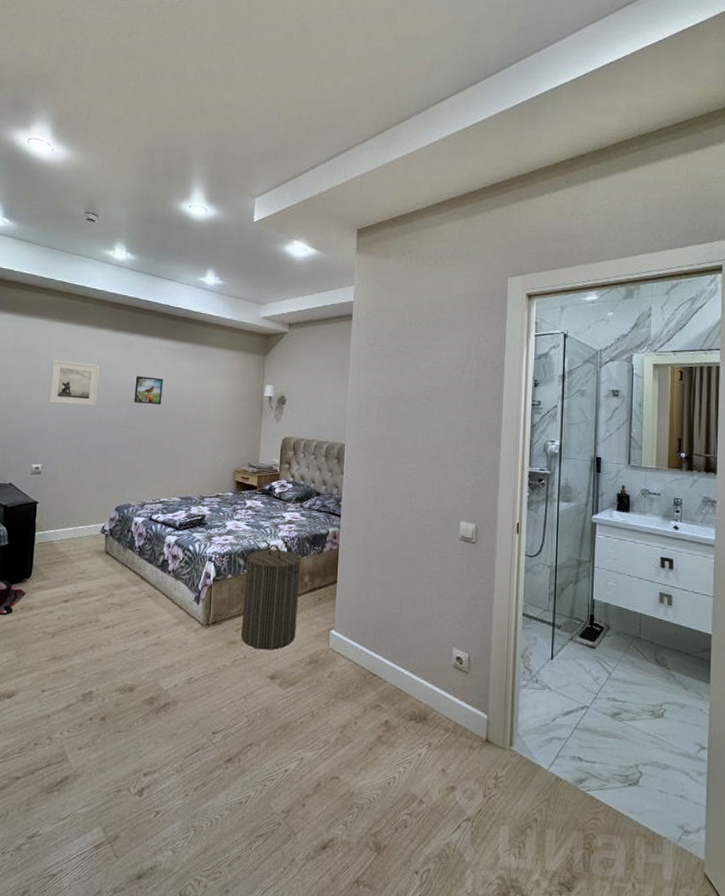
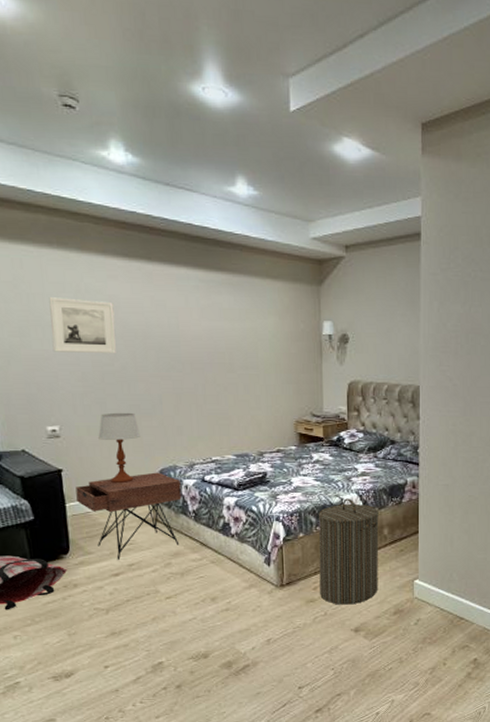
nightstand: none [45,509,132,587] -> present [75,472,182,560]
table lamp: none [71,455,105,517] -> present [98,412,140,484]
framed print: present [134,376,163,404] -> none [162,315,199,349]

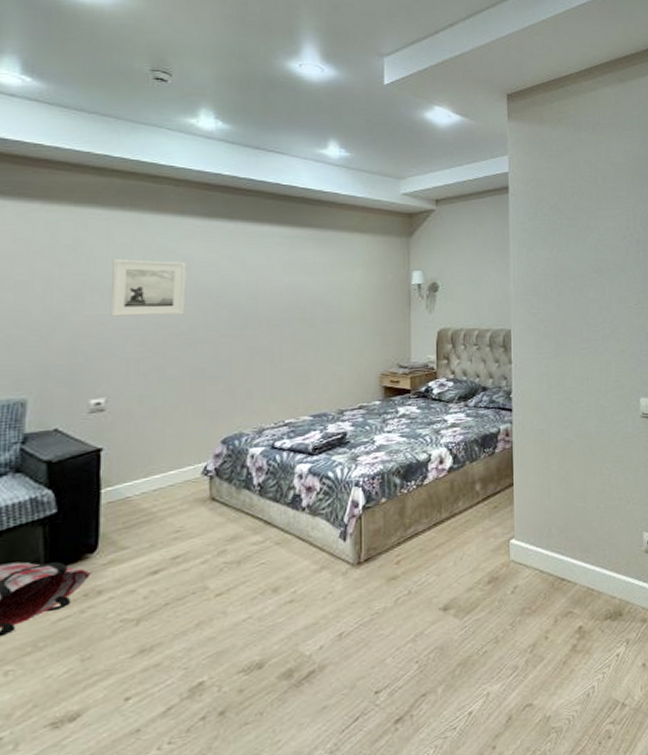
nightstand: present [75,472,182,560] -> none [116,442,246,553]
table lamp: present [98,412,140,484] -> none [152,377,203,460]
laundry hamper: present [318,498,379,605] -> none [403,453,471,580]

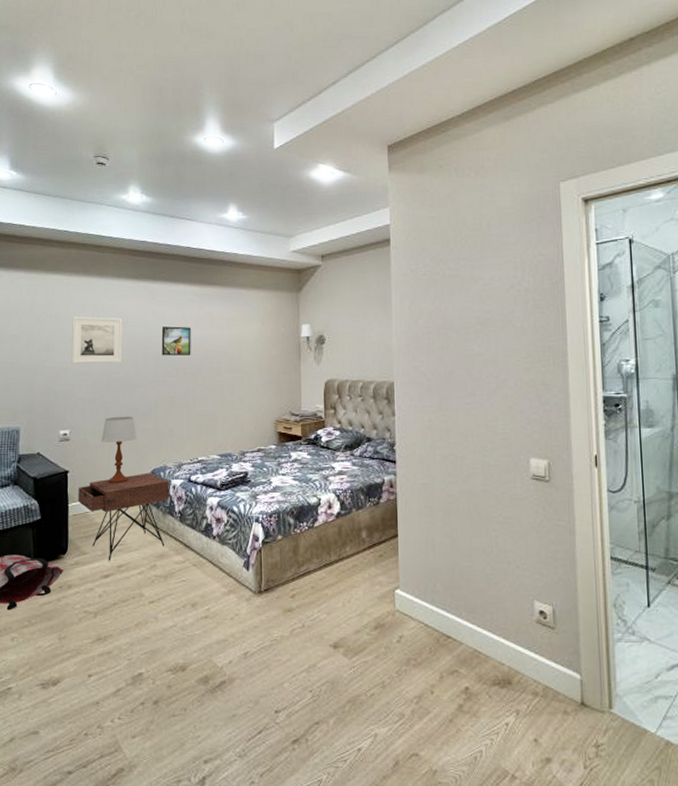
nightstand: none [116,442,246,553] -> present [78,473,169,561]
table lamp: none [152,377,203,460] -> present [101,416,136,484]
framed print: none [239,272,278,306] -> present [161,326,191,356]

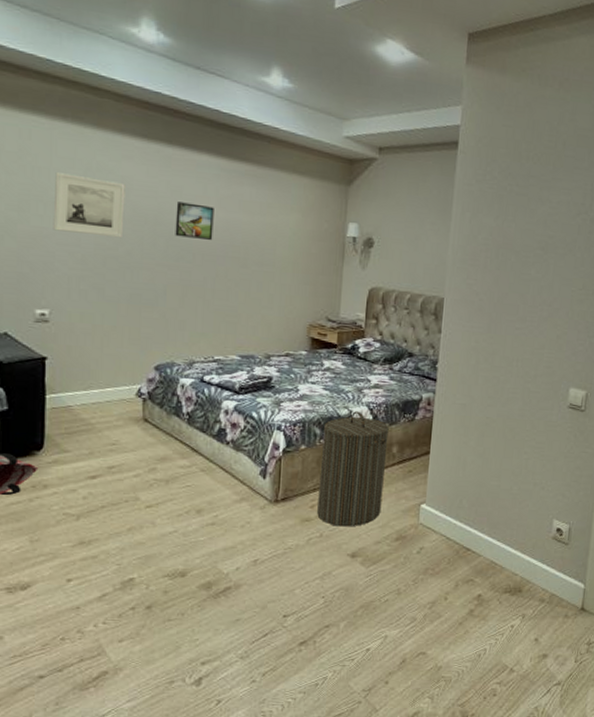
nightstand: present [78,473,169,561] -> none [59,367,177,461]
table lamp: present [101,416,136,484] -> none [92,300,138,377]
laundry hamper: none [296,499,358,616] -> present [317,411,389,527]

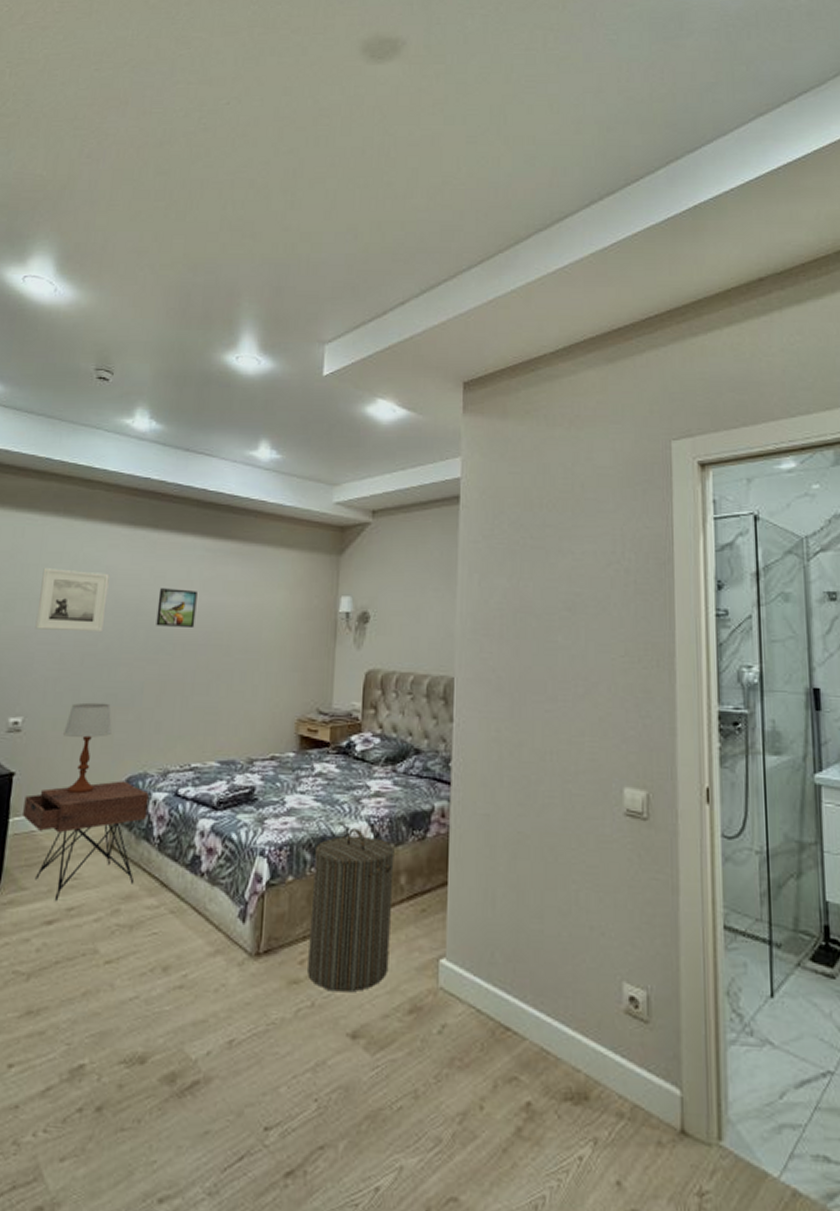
nightstand: none [59,367,177,461] -> present [23,781,149,901]
table lamp: none [92,300,138,377] -> present [63,702,112,794]

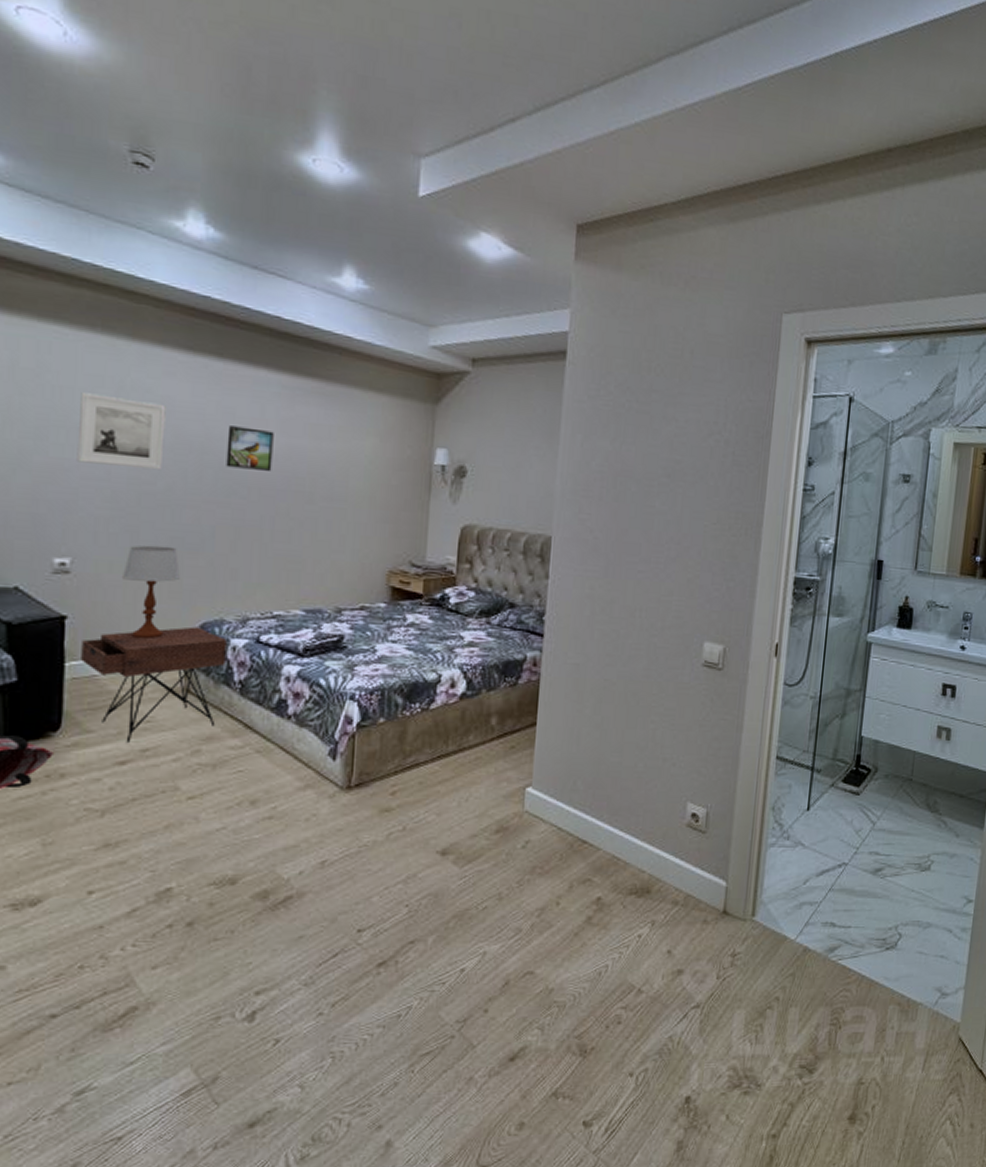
laundry hamper: present [308,828,395,993] -> none [399,675,487,818]

